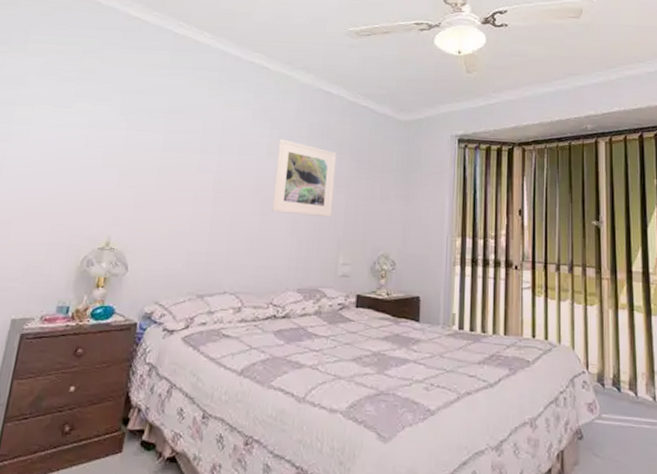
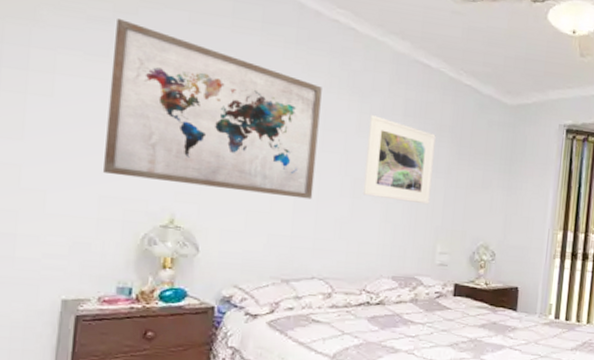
wall art: none [58,77,239,218] -> present [104,19,322,199]

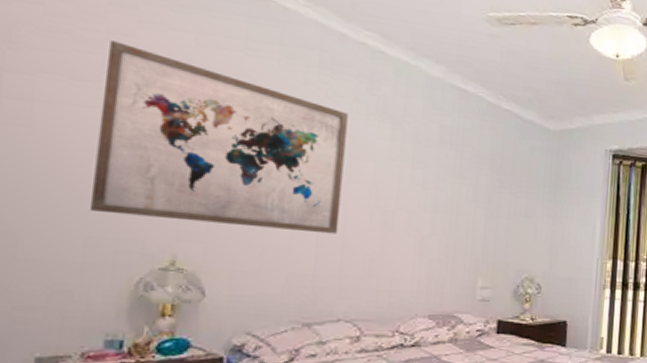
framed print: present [362,115,436,205] -> none [394,142,475,237]

